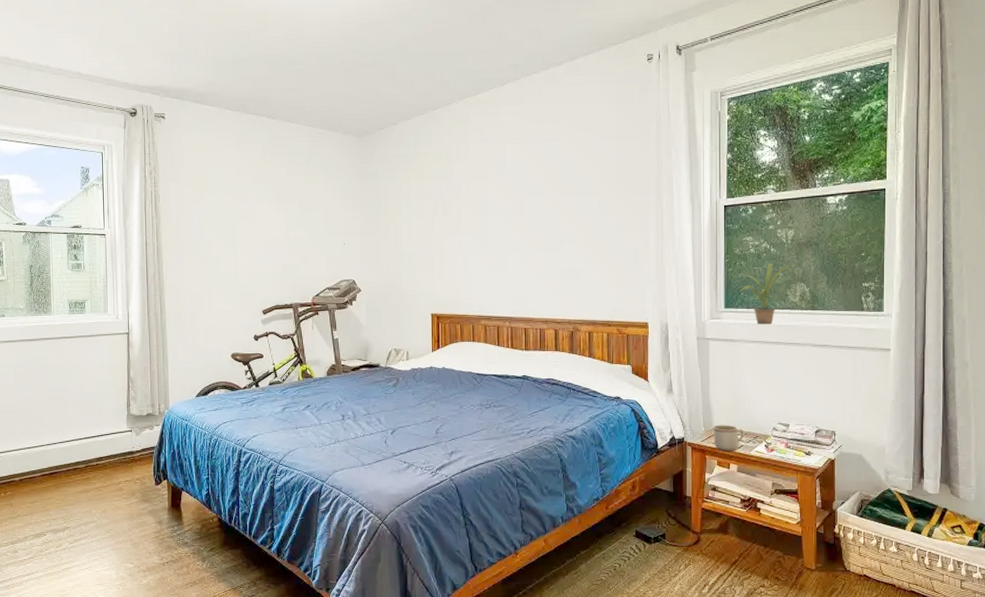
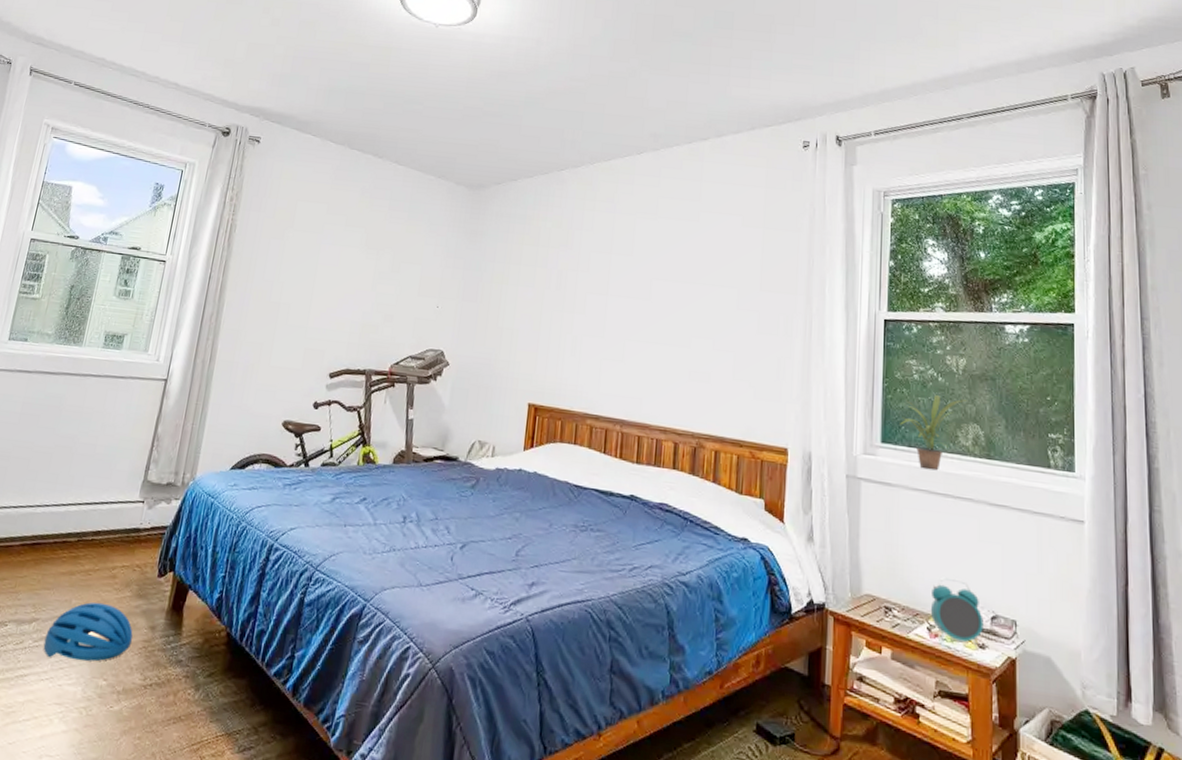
bicycle helmet: none [78,509,145,553] -> present [43,602,133,662]
mug: present [713,425,744,452] -> none [862,592,900,631]
alarm clock: none [767,406,809,456] -> present [930,577,984,650]

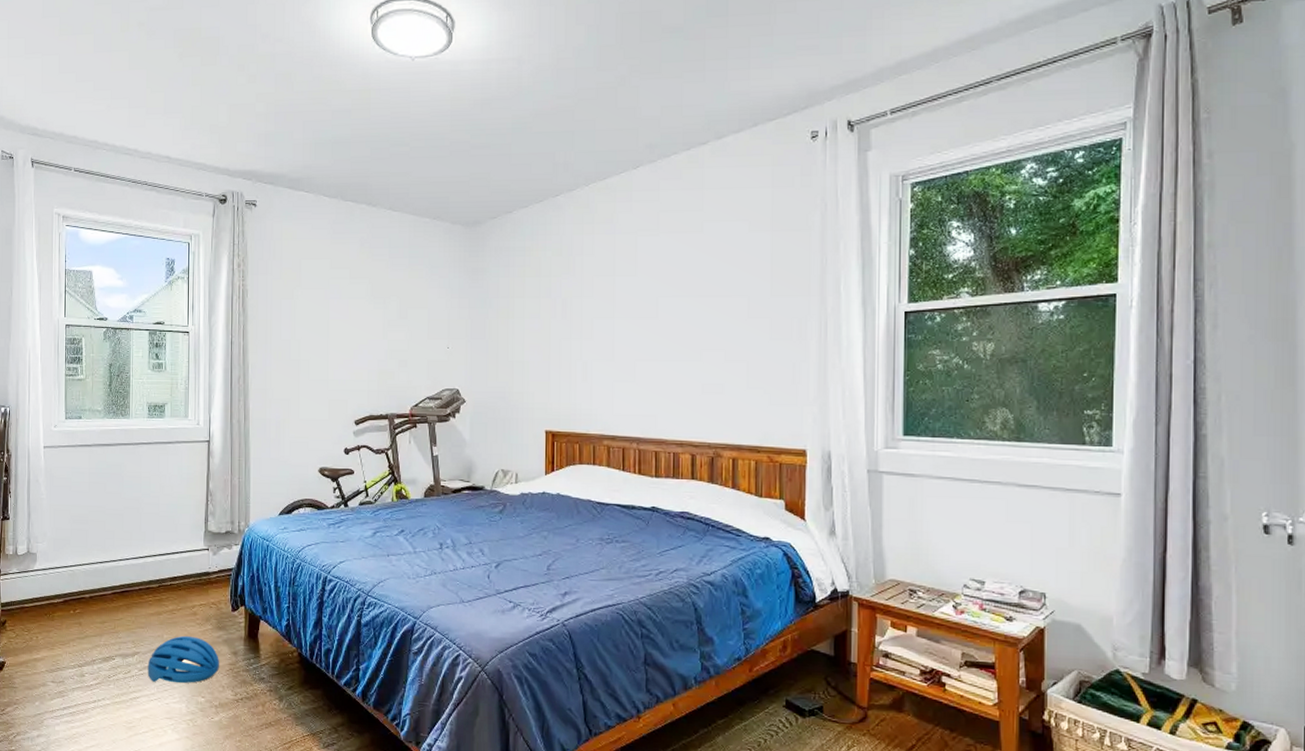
potted plant: present [900,395,967,471] -> none [923,383,995,458]
alarm clock: present [930,577,984,650] -> none [956,558,1011,622]

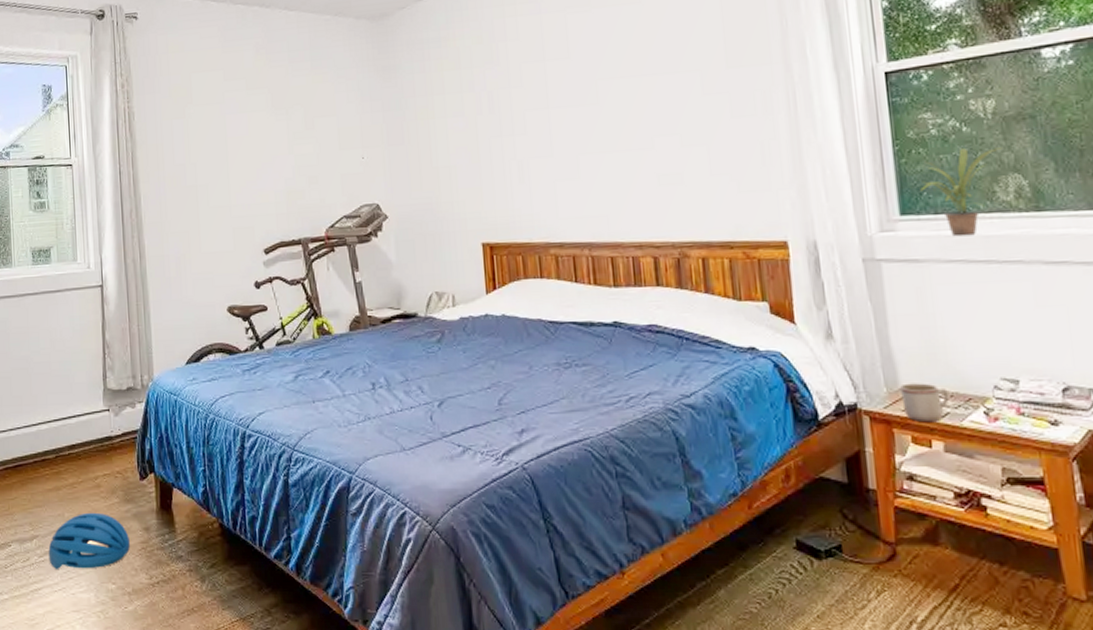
mug: none [886,577,925,611] -> present [900,383,949,423]
potted plant: none [923,383,995,458] -> present [920,148,1002,237]

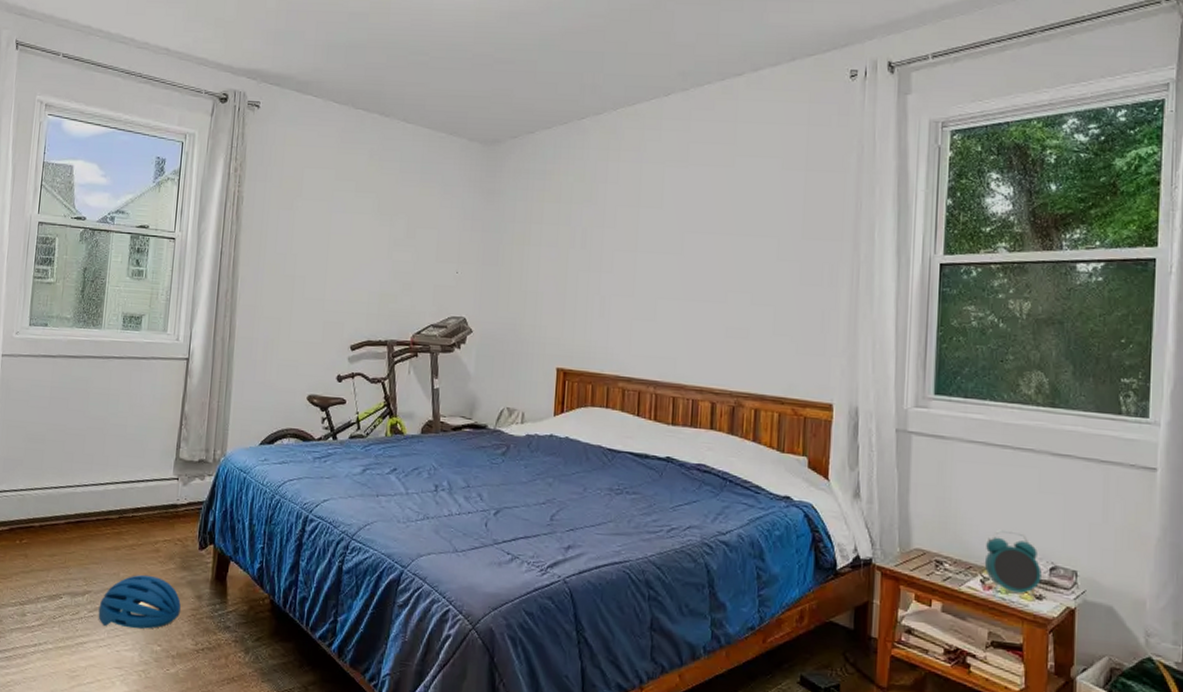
mug: present [900,383,949,423] -> none [911,546,952,584]
potted plant: present [920,148,1002,237] -> none [955,342,1031,422]
alarm clock: none [984,353,1054,427] -> present [984,529,1042,600]

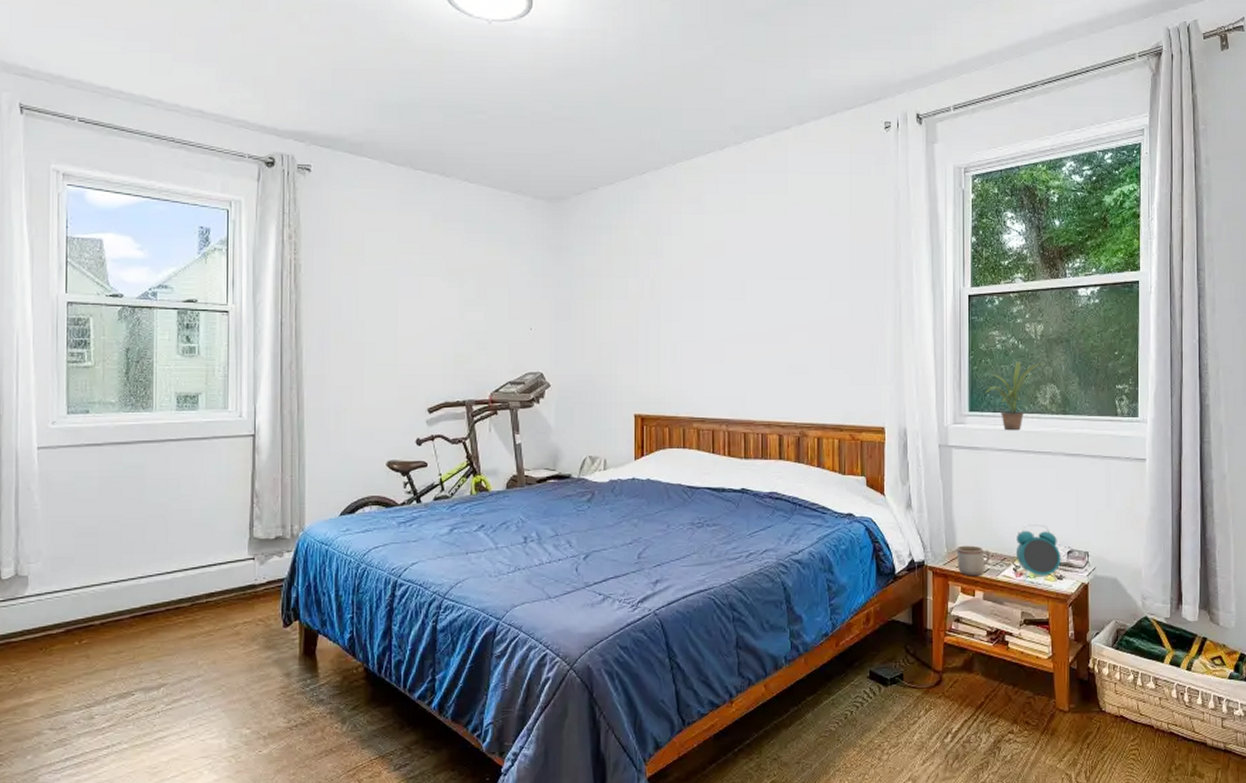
bicycle helmet: present [98,574,181,629] -> none [177,659,268,716]
mug: none [911,546,952,584] -> present [957,545,990,577]
potted plant: none [955,342,1031,422] -> present [985,362,1045,431]

